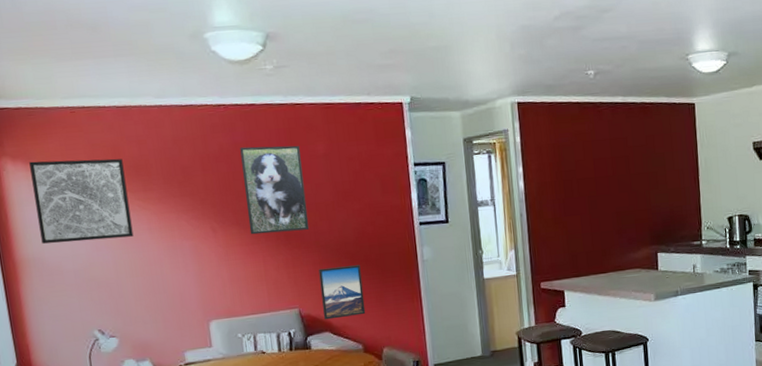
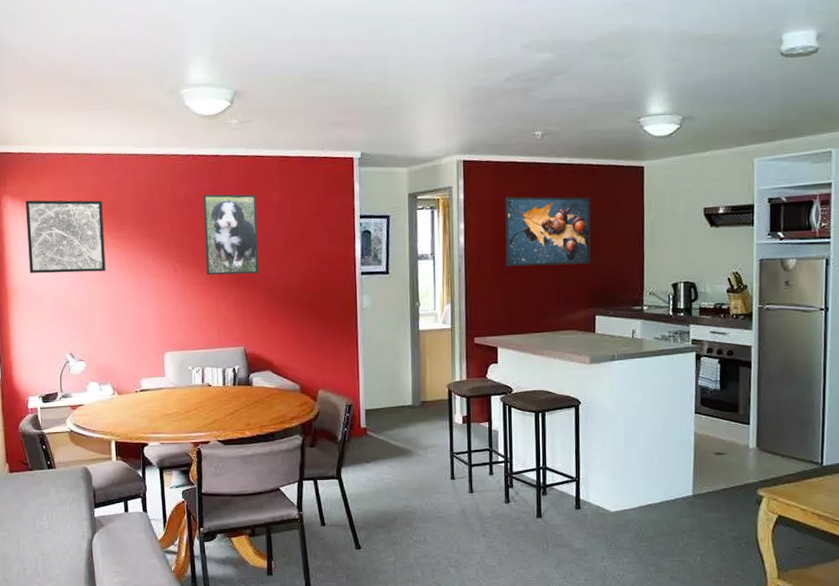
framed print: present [318,265,366,320] -> none [265,309,305,359]
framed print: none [562,135,650,209] -> present [505,196,591,267]

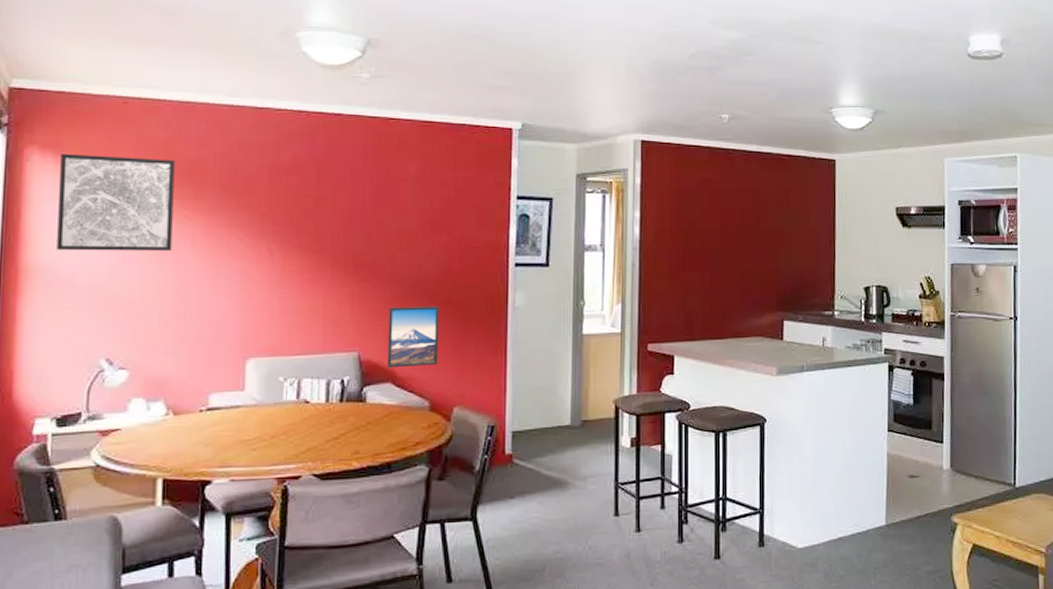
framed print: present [203,194,260,275] -> none [313,160,387,261]
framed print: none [265,309,305,359] -> present [386,306,439,368]
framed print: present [505,196,591,267] -> none [686,183,781,263]

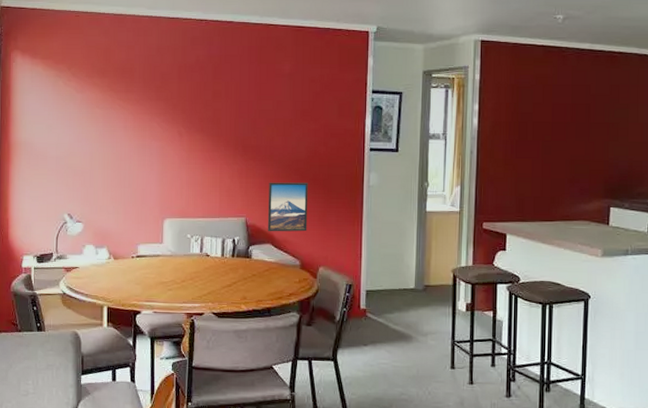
wall art: present [57,153,175,251] -> none [34,56,112,132]

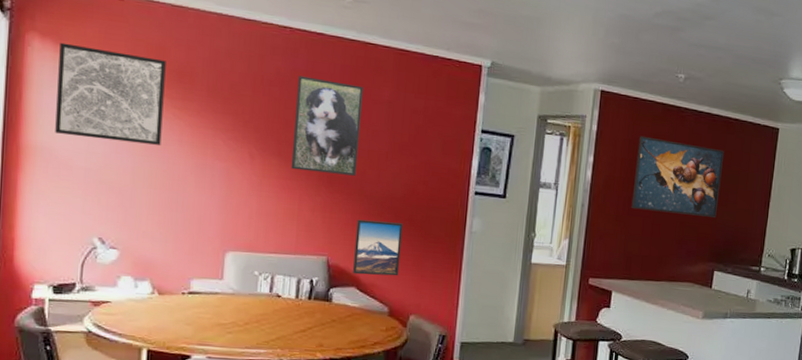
wall art: none [34,56,112,132] -> present [55,42,166,145]
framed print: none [212,60,267,143] -> present [291,76,363,176]
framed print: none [519,79,611,153] -> present [631,135,725,218]

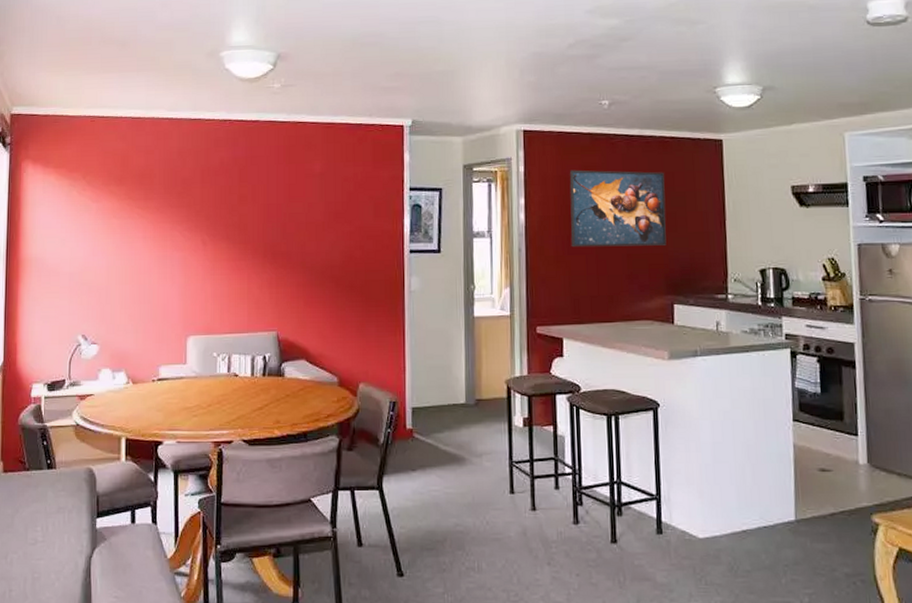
wall art: present [55,42,166,145] -> none [46,165,130,245]
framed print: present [291,76,363,176] -> none [238,162,297,251]
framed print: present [352,219,403,276] -> none [300,290,345,346]

